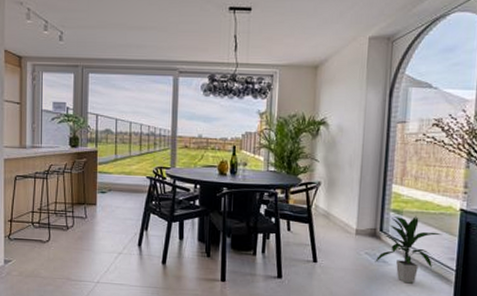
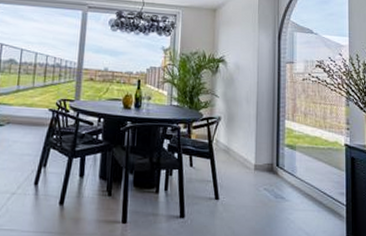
indoor plant: present [375,215,443,284] -> none [273,150,332,220]

